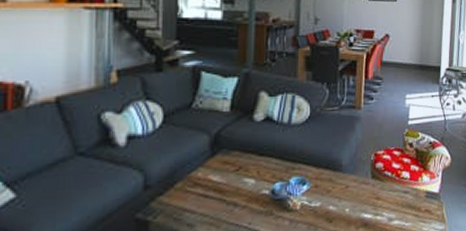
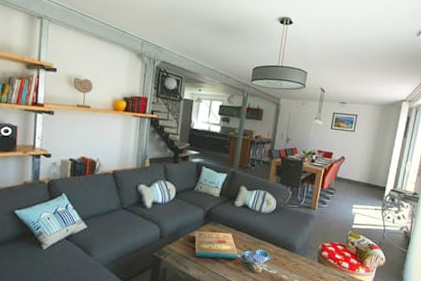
pizza box: none [199,162,265,207] -> present [194,231,238,259]

